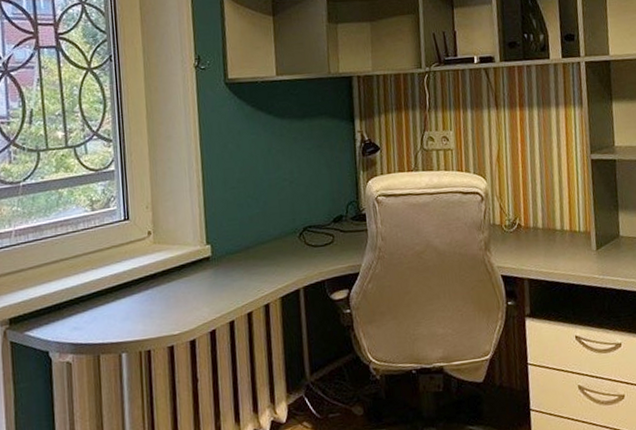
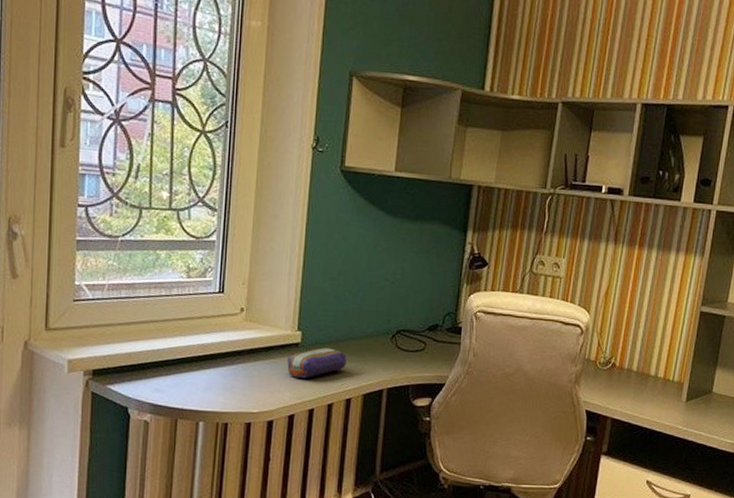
pencil case: none [201,256,259,292] -> present [287,347,346,378]

